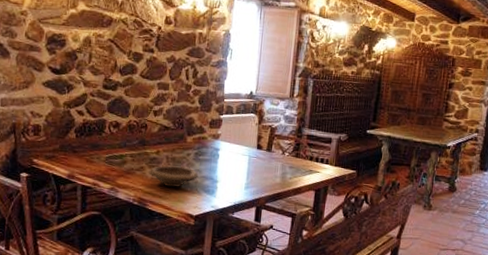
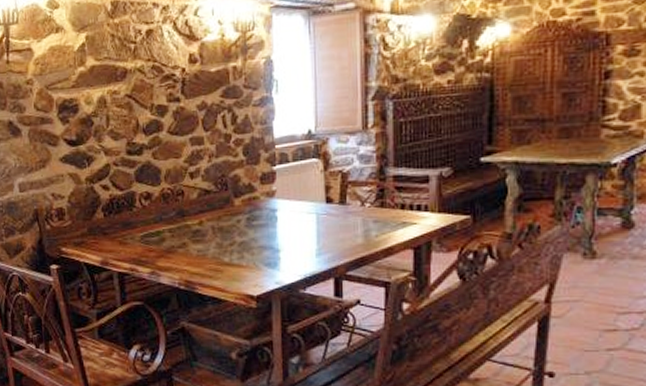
bowl: present [148,165,198,188] -> none [193,237,253,265]

